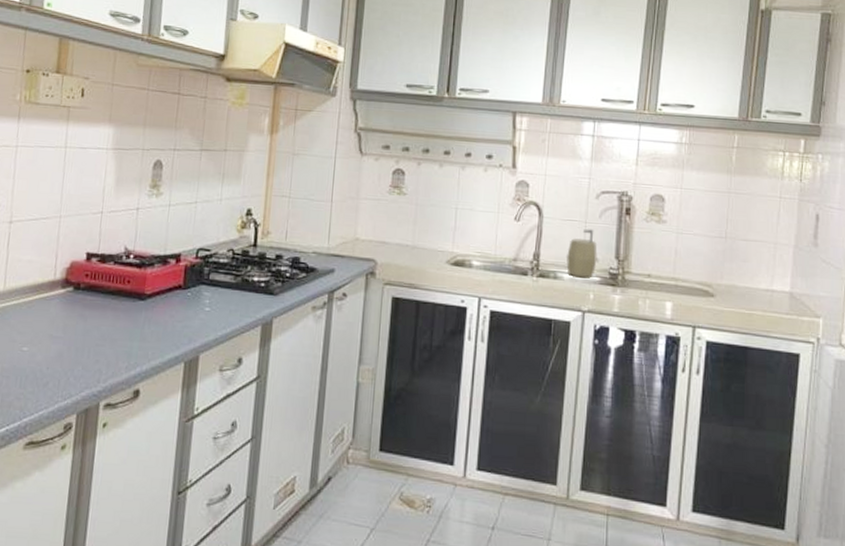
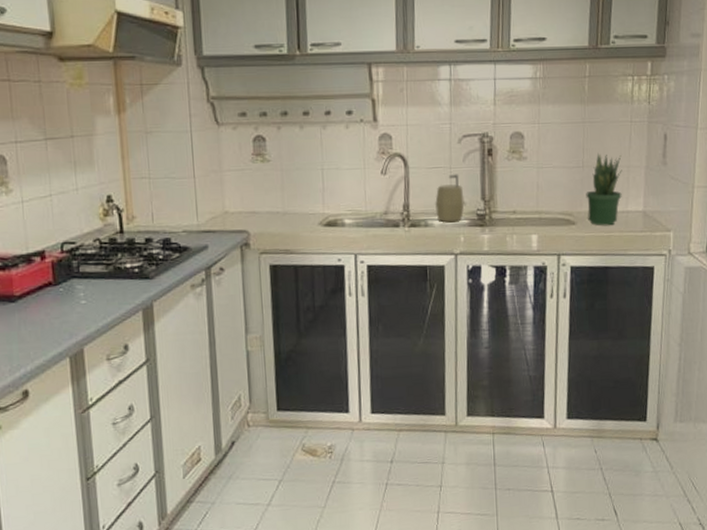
planter: none [727,225,769,304] -> present [586,153,622,227]

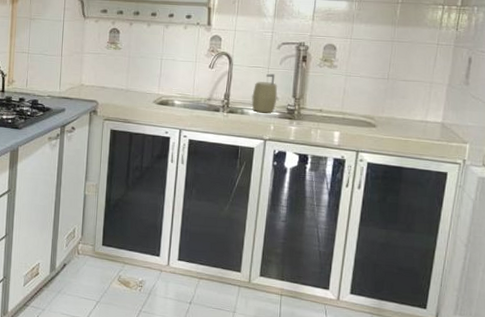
planter: present [586,153,622,227] -> none [388,68,426,132]

